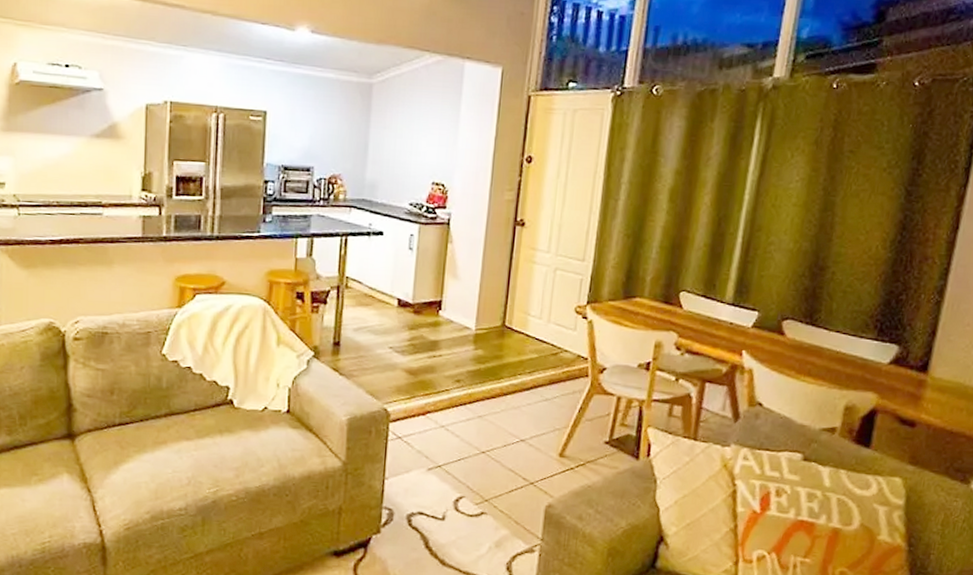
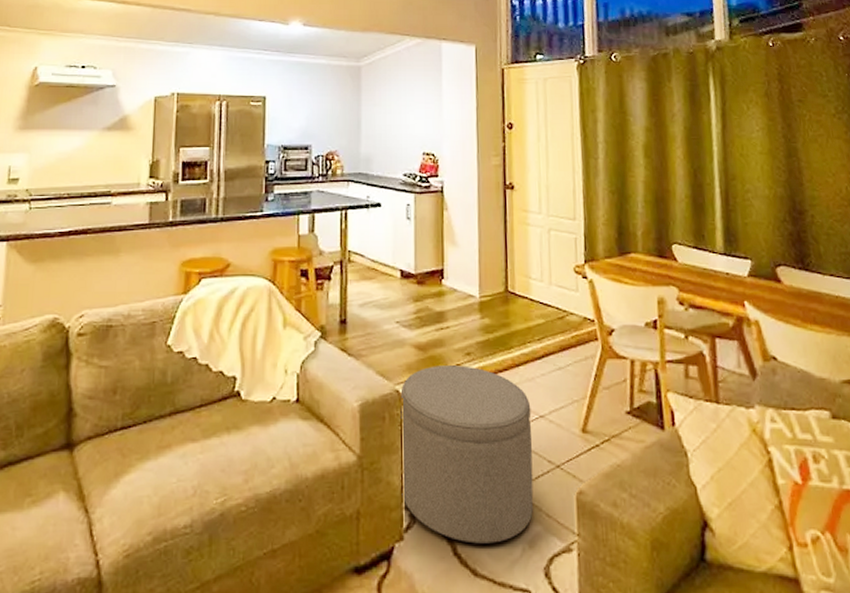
ottoman: none [382,389,514,541] -> present [400,365,534,544]

